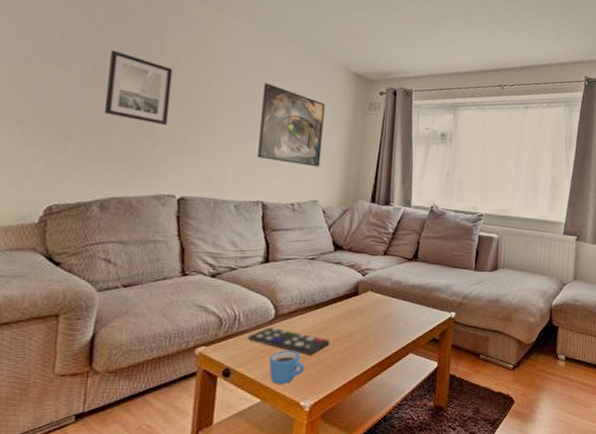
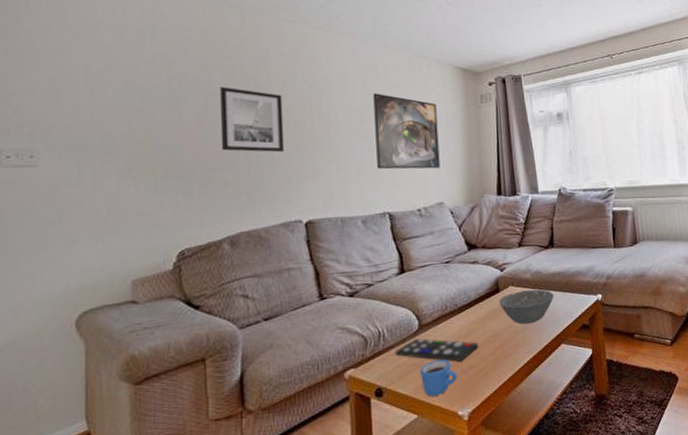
bowl: none [356,297,411,330] -> present [499,289,555,325]

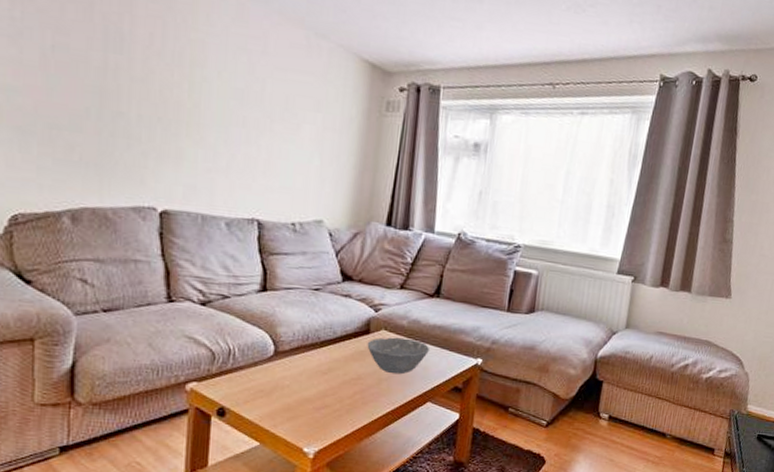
wall art: present [220,86,285,153] -> none [69,24,148,123]
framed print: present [373,93,440,170] -> none [252,72,332,180]
remote control: present [395,338,479,362] -> none [244,364,337,398]
mug: present [420,359,458,397] -> none [268,391,309,428]

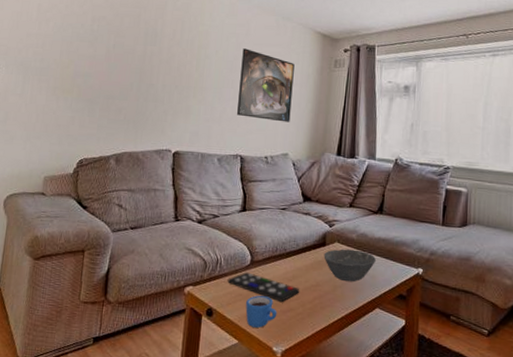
remote control: none [244,364,337,398] -> present [227,272,300,302]
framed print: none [252,72,332,180] -> present [237,48,295,123]
mug: none [268,391,309,428] -> present [245,295,277,328]

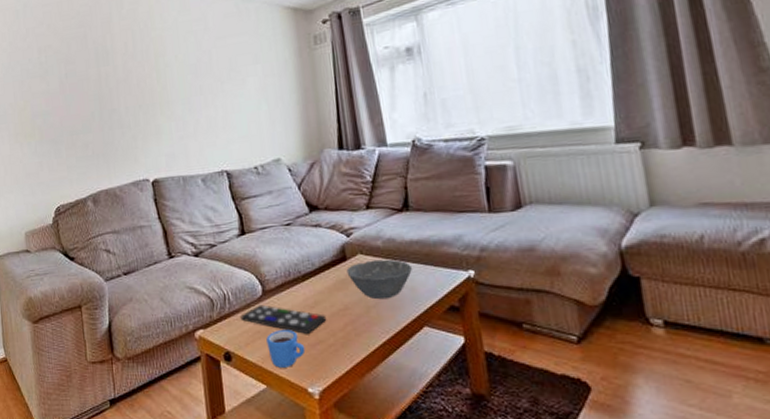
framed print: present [237,48,295,123] -> none [204,45,275,125]

